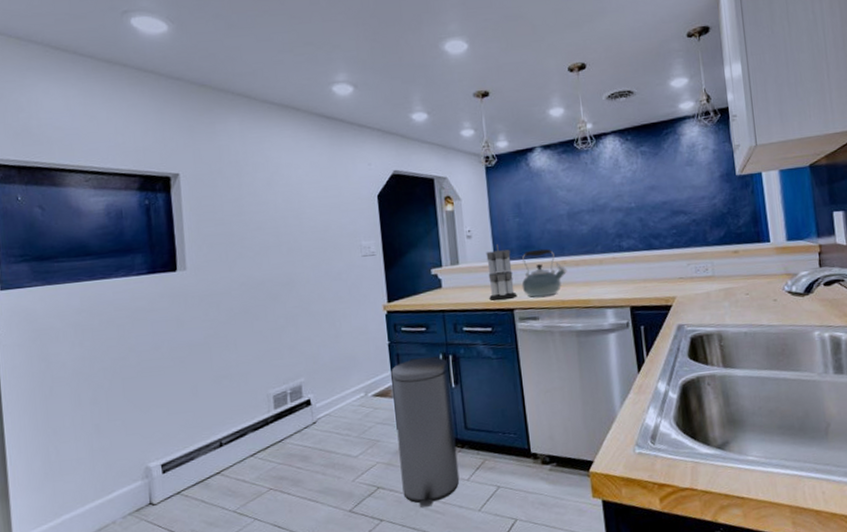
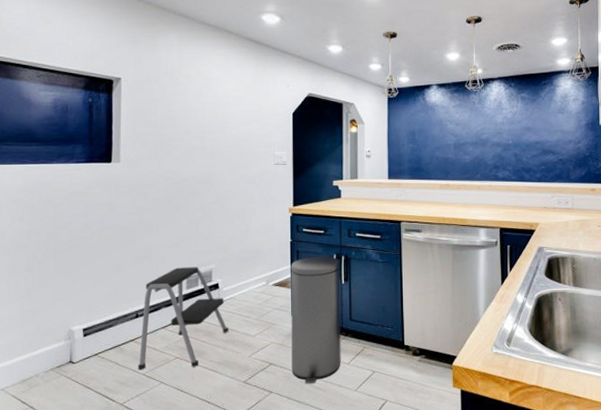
step stool: none [227,382,327,506] -> present [138,267,229,369]
spice rack: present [486,244,517,301] -> none [381,165,405,213]
kettle: present [521,248,568,298] -> none [409,172,450,214]

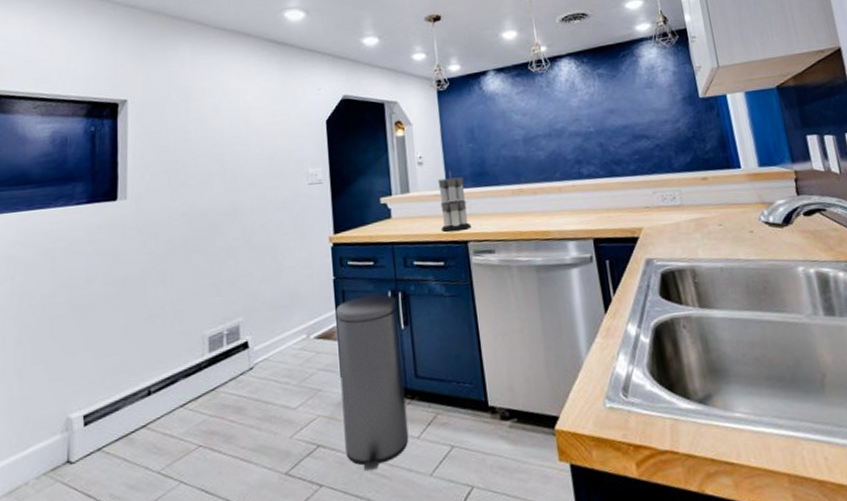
step stool: present [138,267,229,369] -> none [152,322,264,466]
spice rack: none [381,165,405,213] -> present [438,171,472,232]

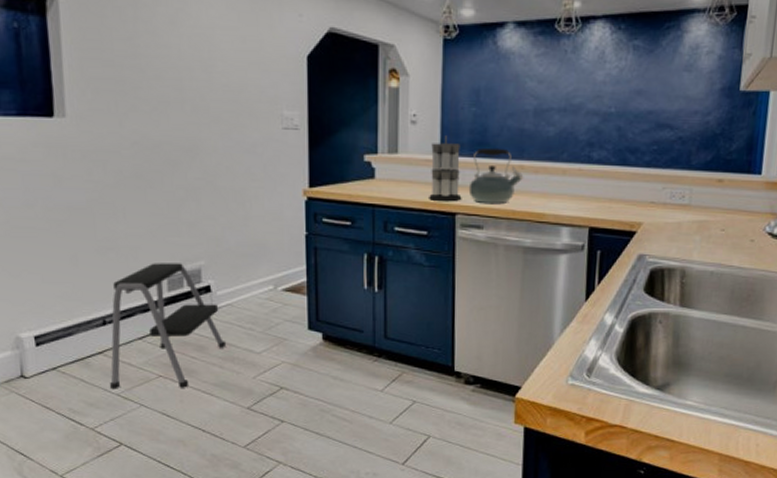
step stool: none [152,322,264,466] -> present [110,263,227,388]
pedal bin: present [335,293,409,472] -> none [306,255,373,414]
kettle: none [476,175,525,229] -> present [468,147,524,205]

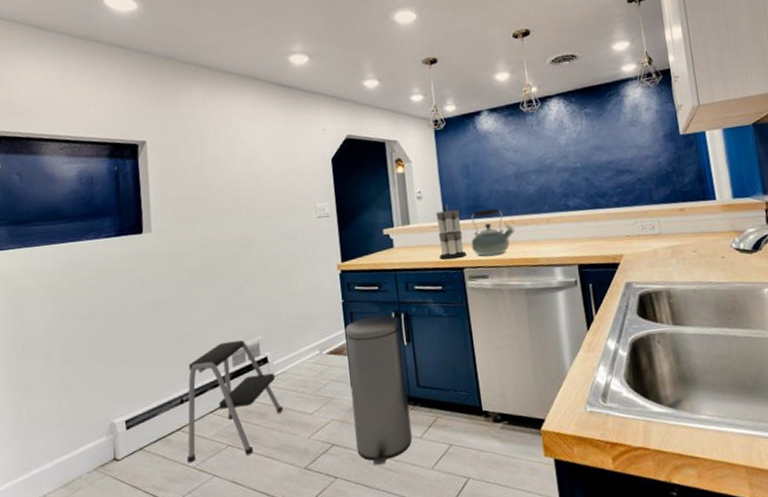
pedal bin: none [306,255,373,414] -> present [345,314,412,466]

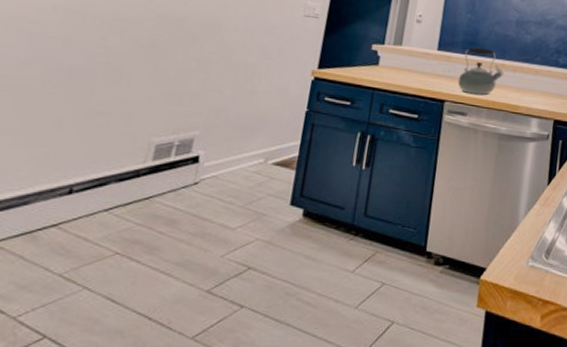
step stool: present [187,340,284,462] -> none [54,130,203,267]
pedal bin: present [345,314,412,466] -> none [276,131,365,298]
spice rack: present [436,205,467,260] -> none [423,34,455,90]

